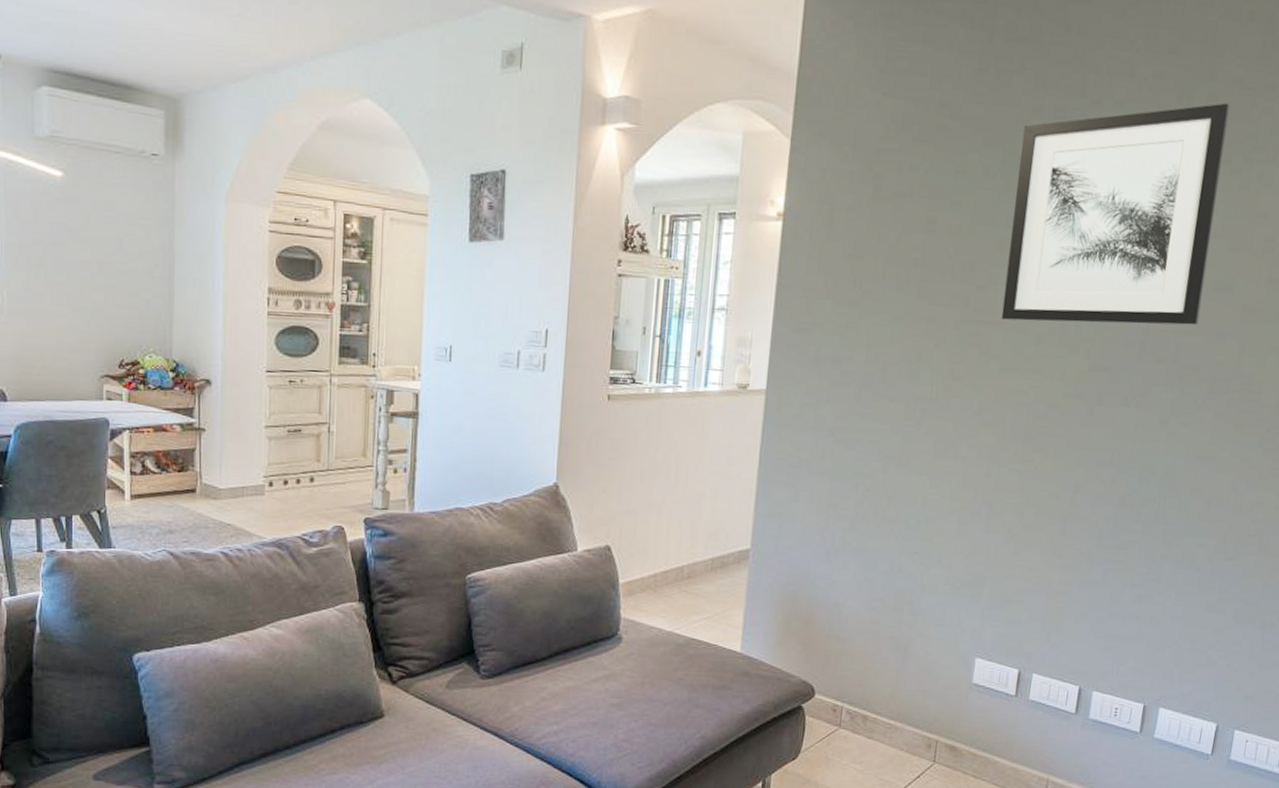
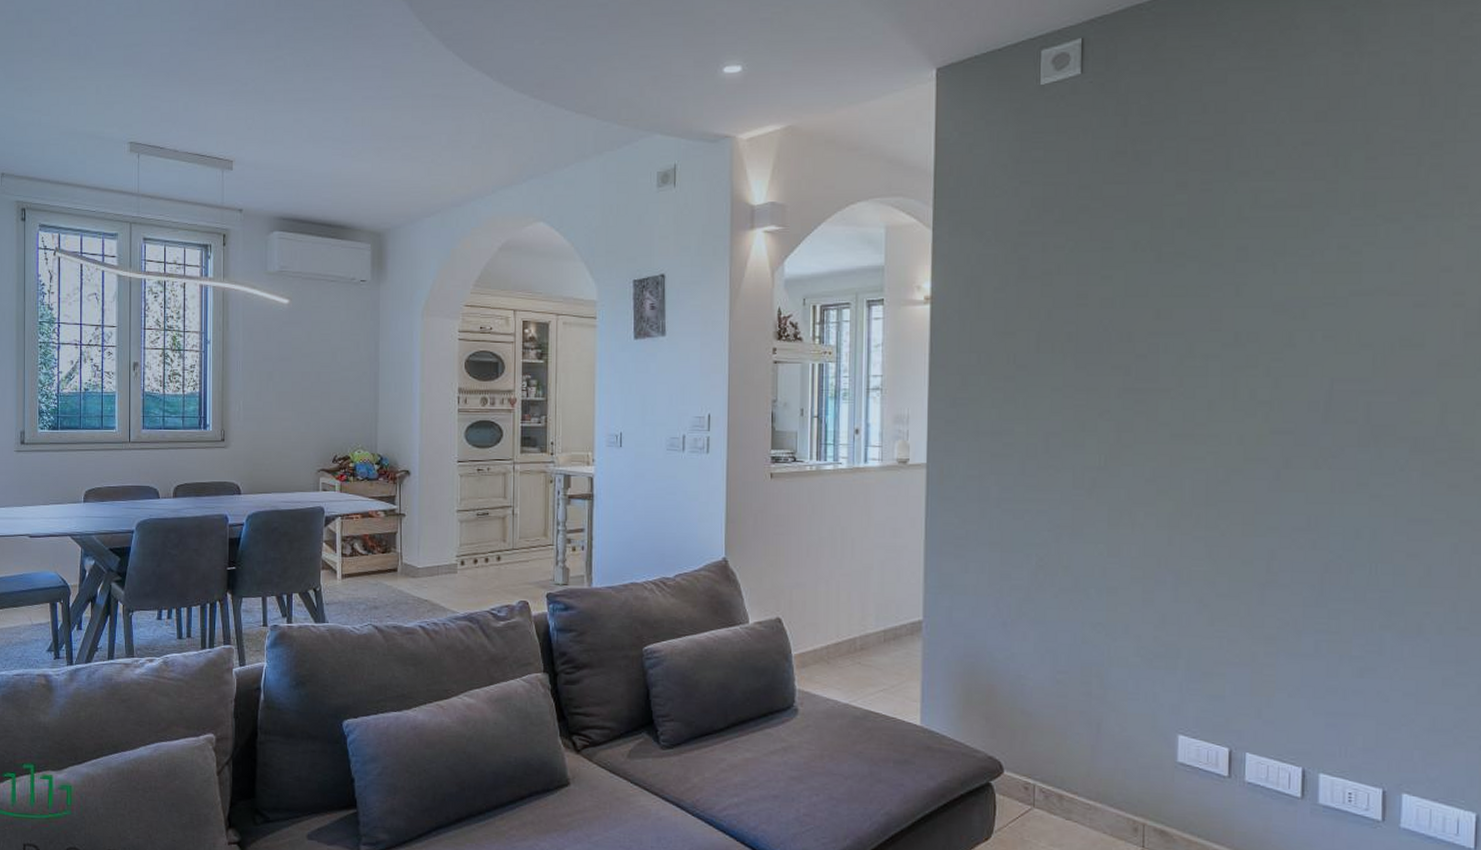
wall art: present [1001,103,1230,326] -> none [1166,163,1392,387]

